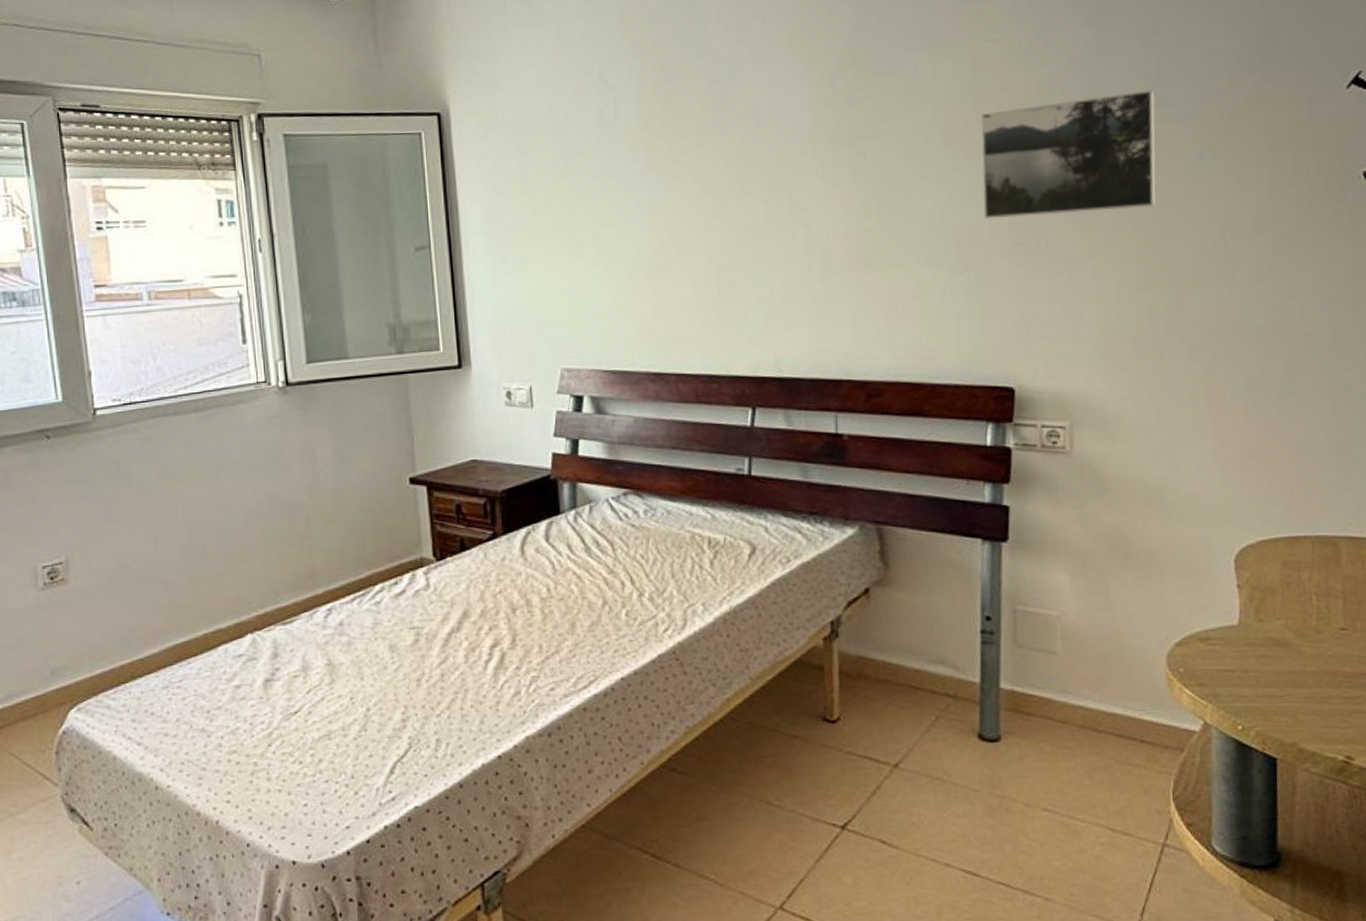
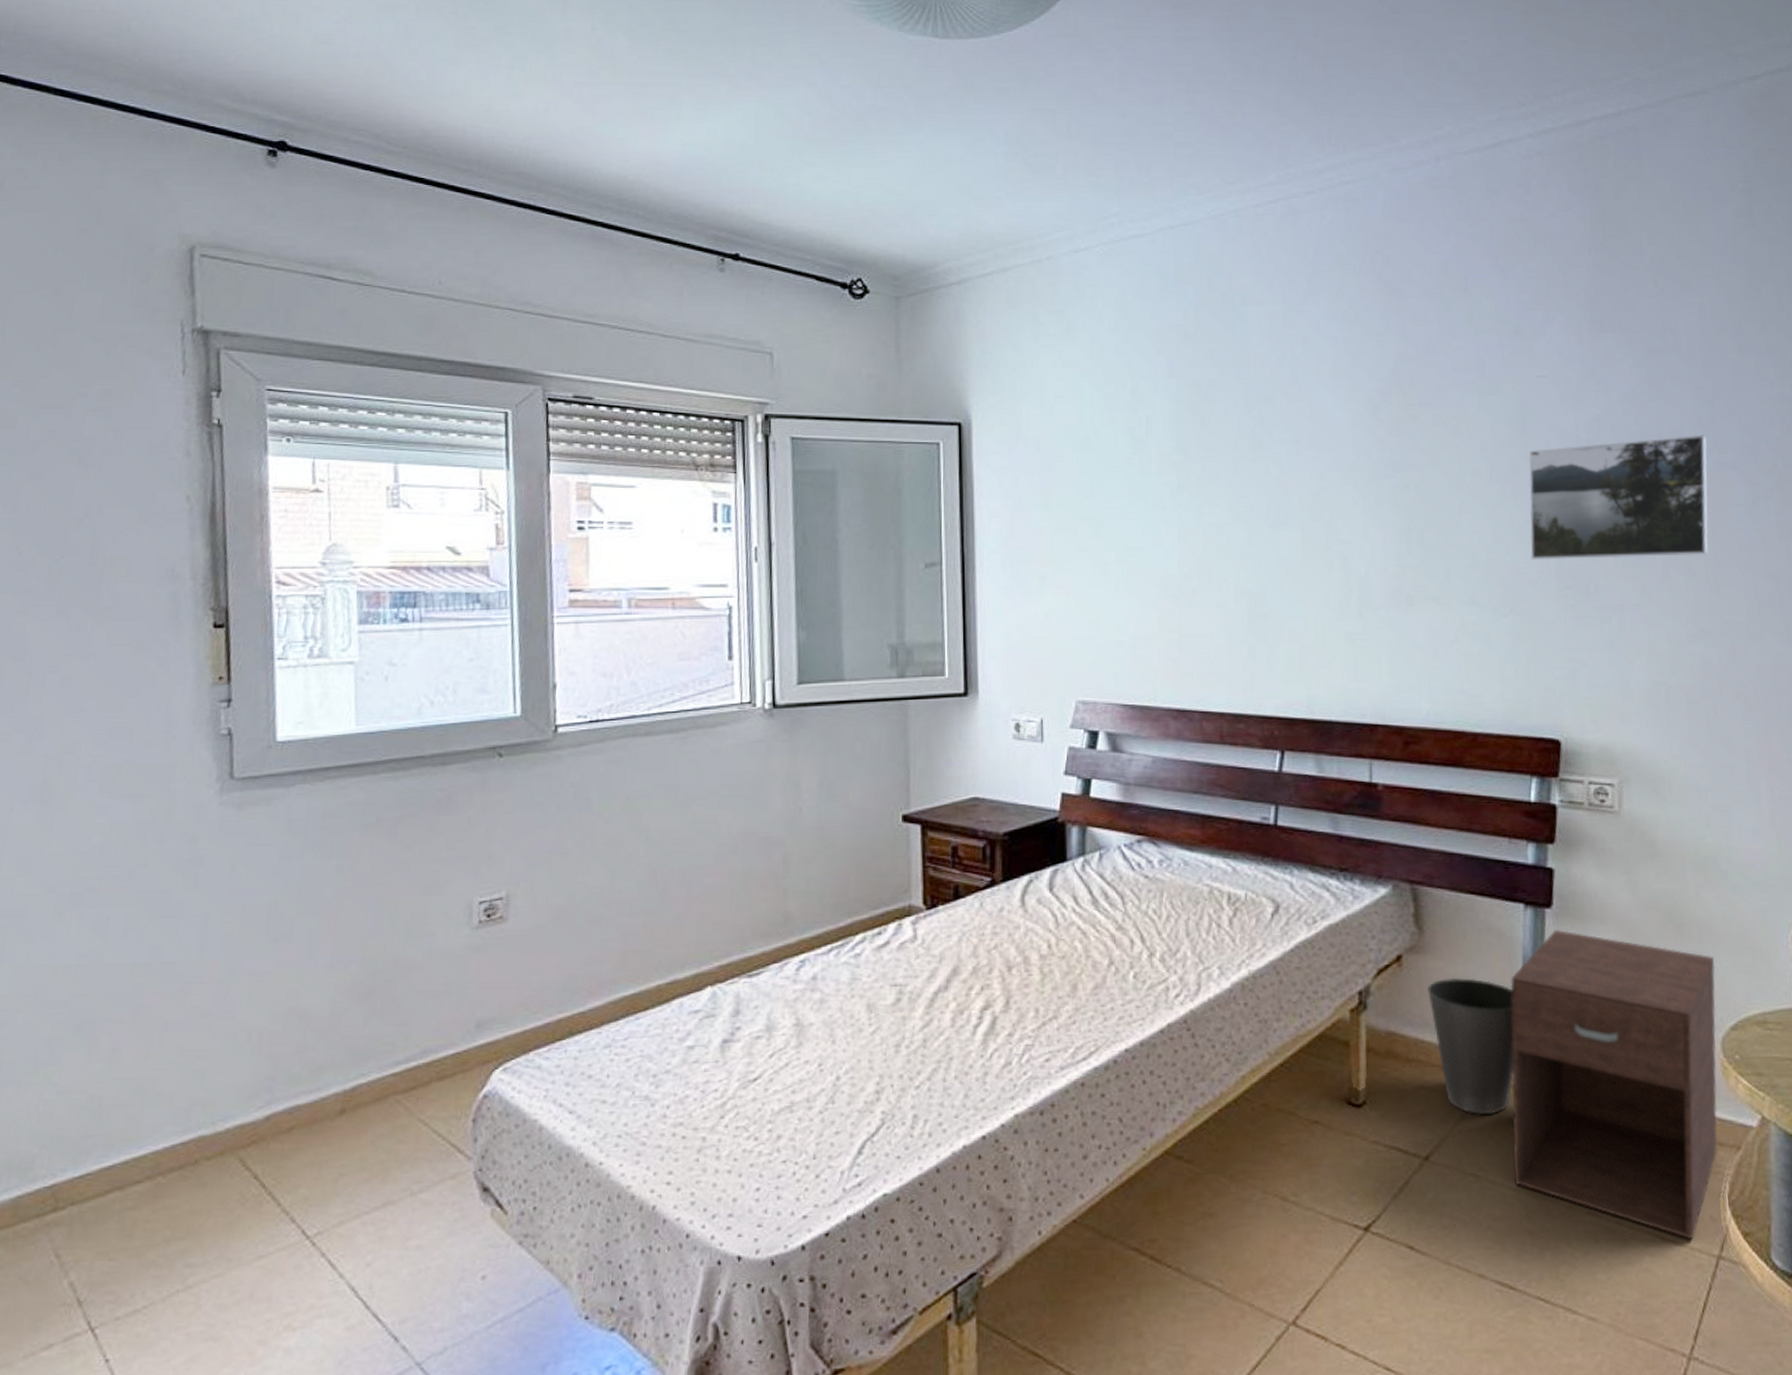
waste basket: none [893,606,975,728] -> present [1426,977,1514,1116]
nightstand: none [970,561,1163,831] -> present [1510,930,1718,1240]

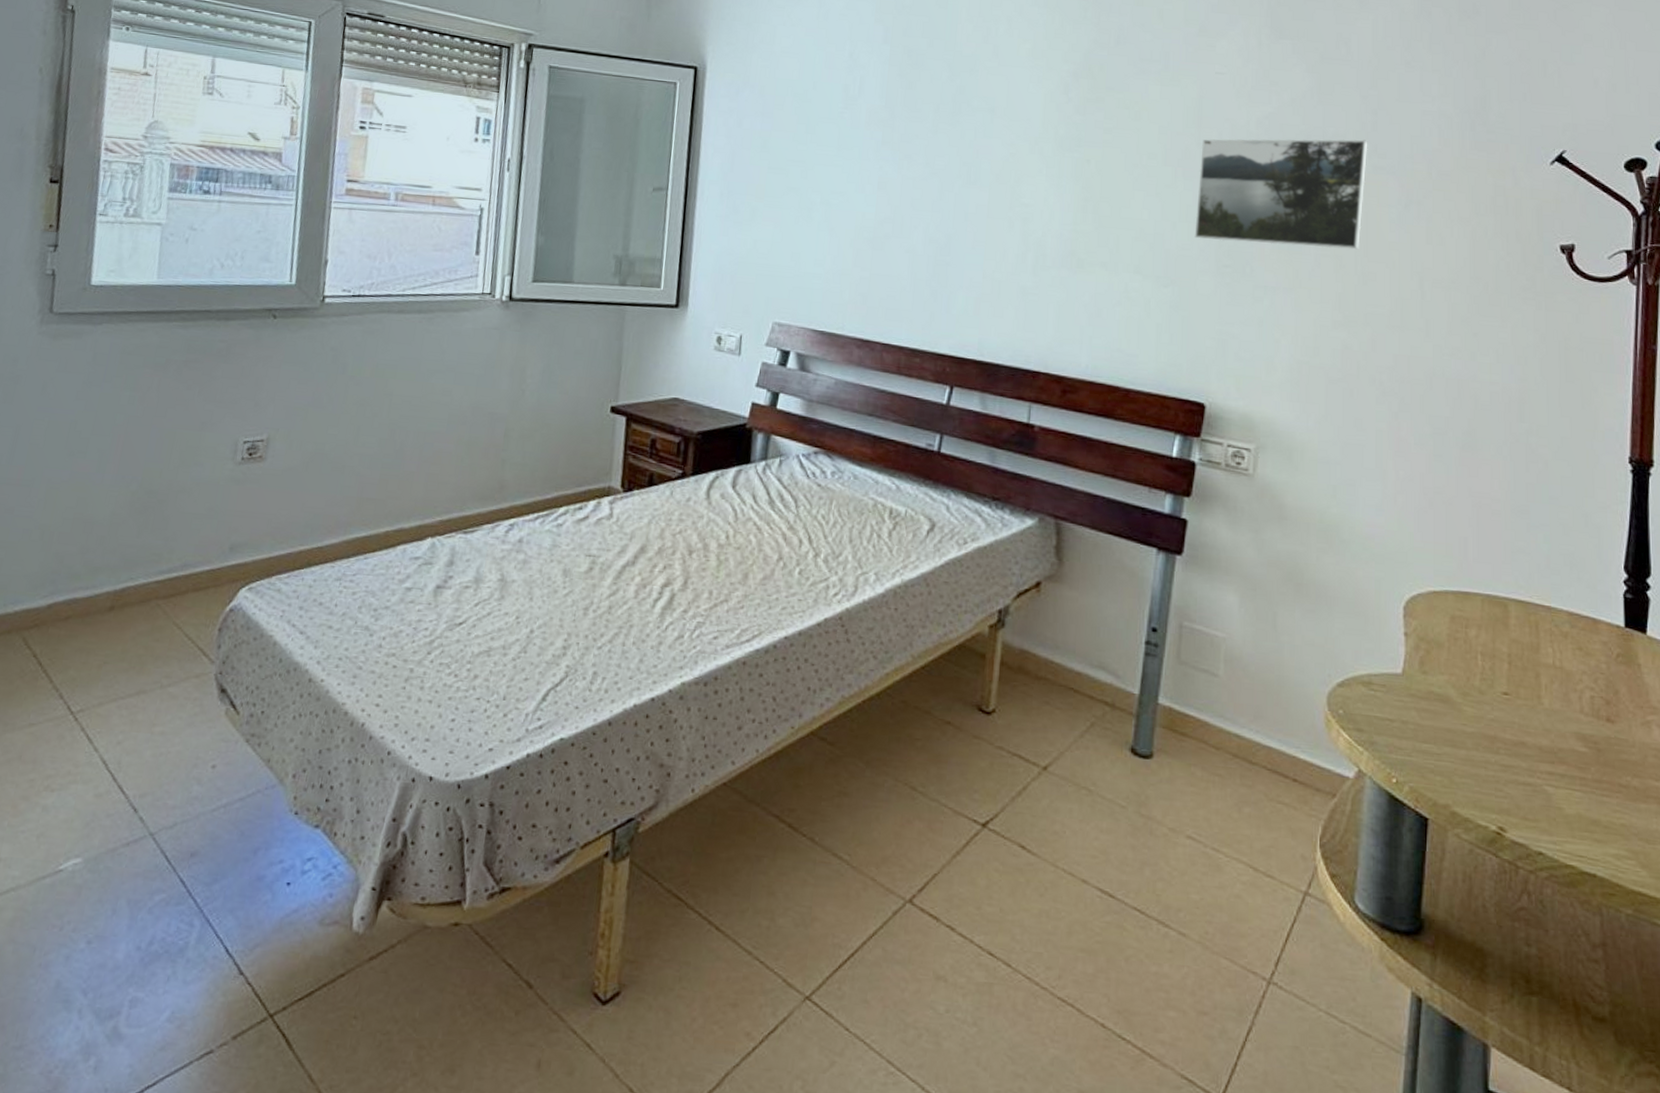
waste basket: present [1426,977,1514,1116] -> none [1060,607,1139,737]
nightstand: present [1510,930,1718,1240] -> none [1123,576,1329,874]

